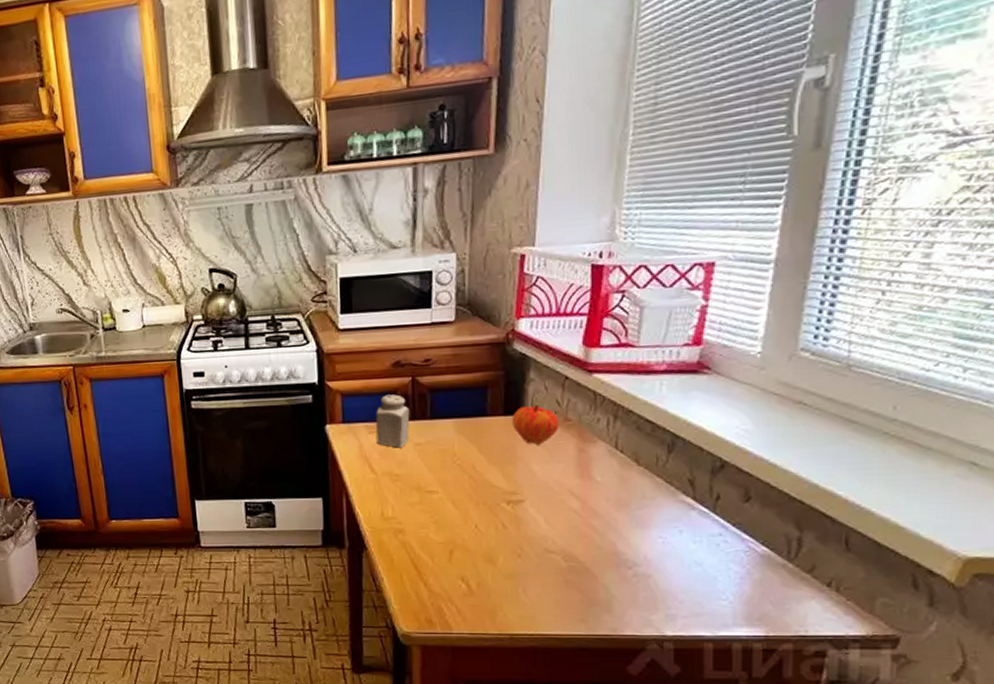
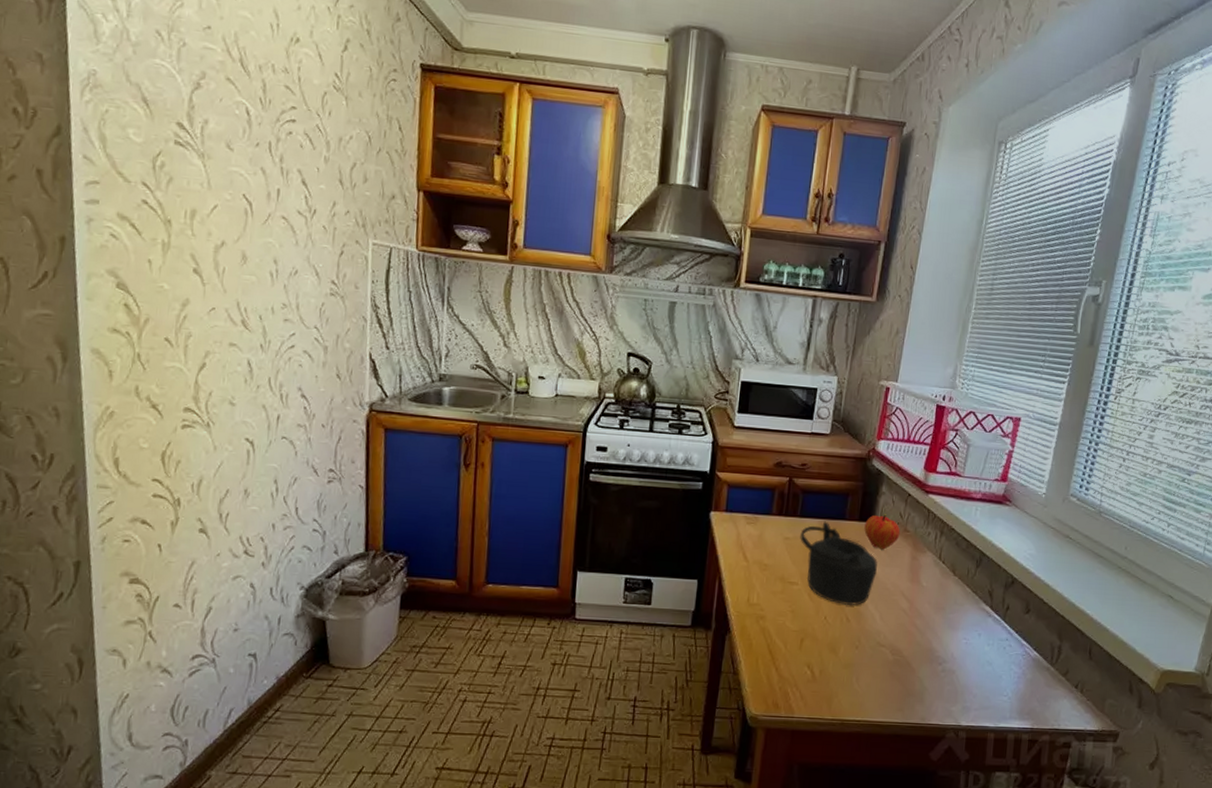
salt shaker: present [375,394,410,448] -> none [752,491,784,540]
teapot: none [433,420,534,511] -> present [800,521,877,606]

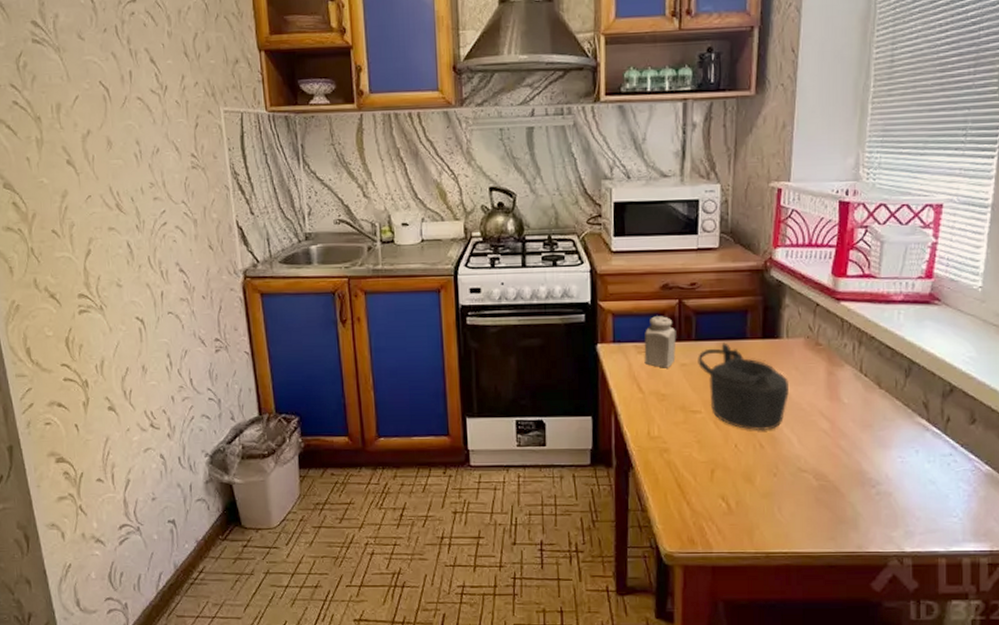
salt shaker: none [752,491,784,540] -> present [644,316,676,368]
fruit: present [864,514,901,550] -> none [769,328,812,368]

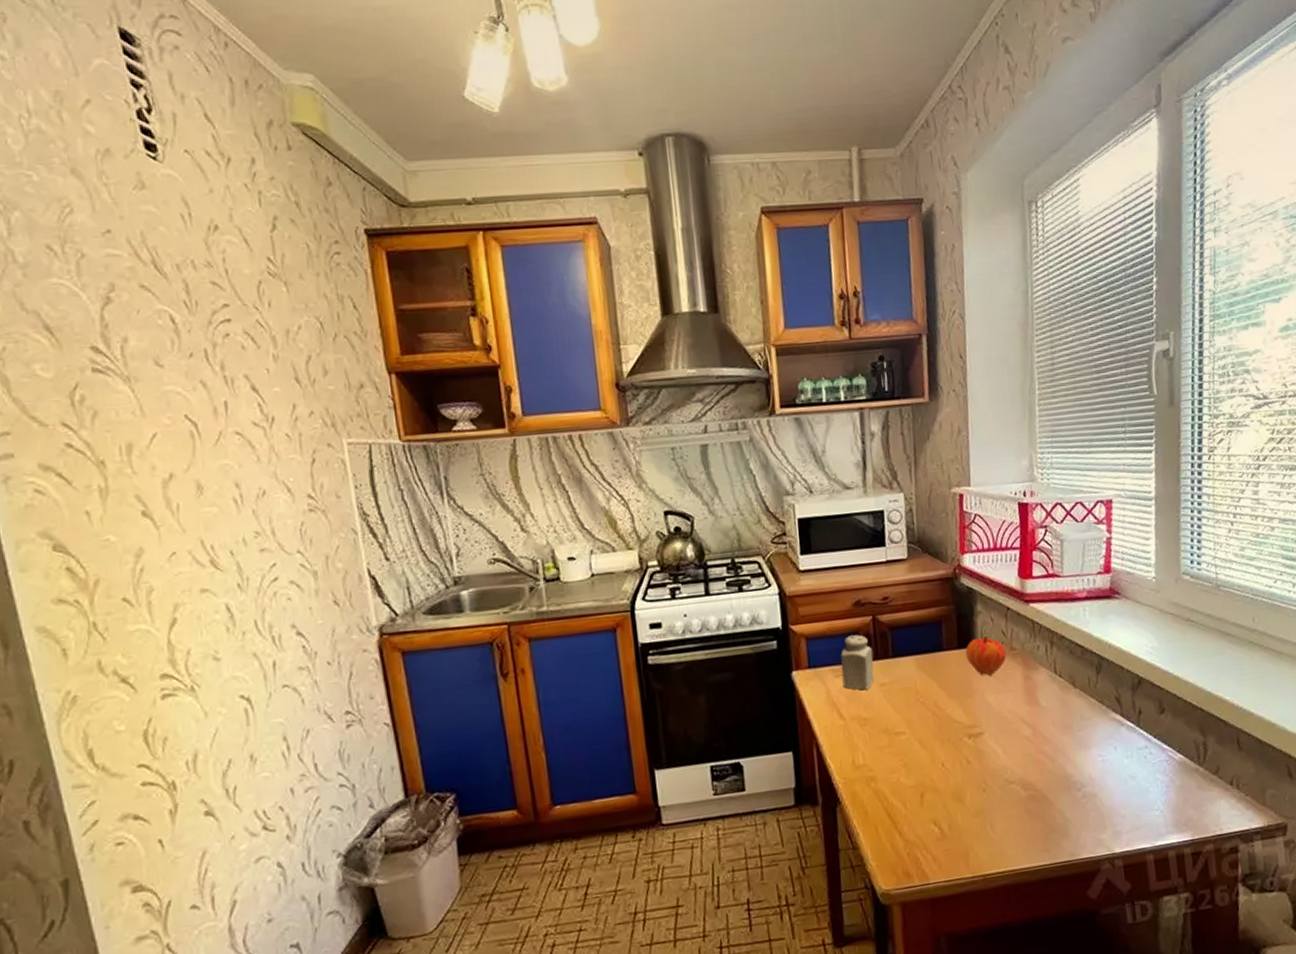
teapot: present [698,342,789,431] -> none [896,656,990,746]
fruit: none [769,328,812,368] -> present [965,635,1007,676]

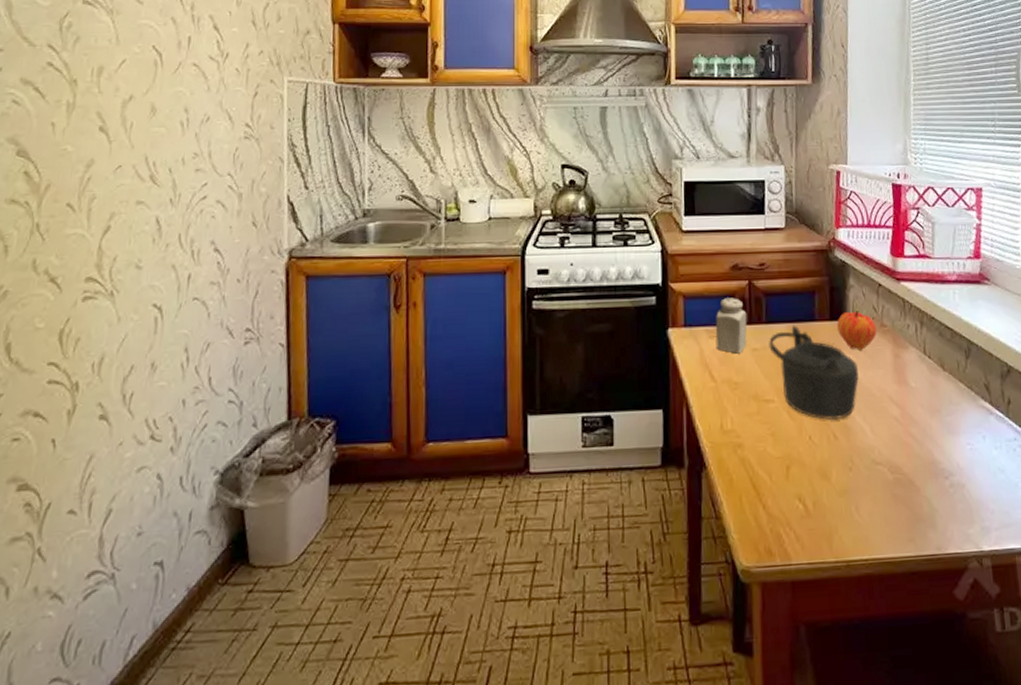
teapot: none [896,656,990,746] -> present [769,325,859,421]

